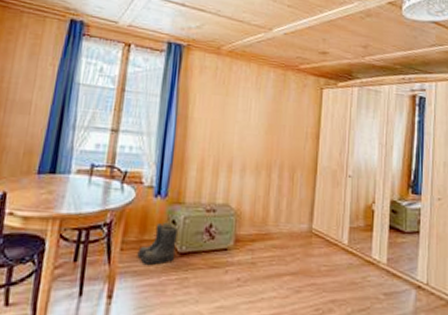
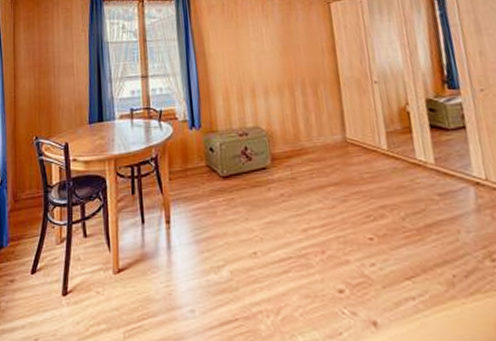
boots: present [137,222,178,265] -> none [184,150,219,190]

